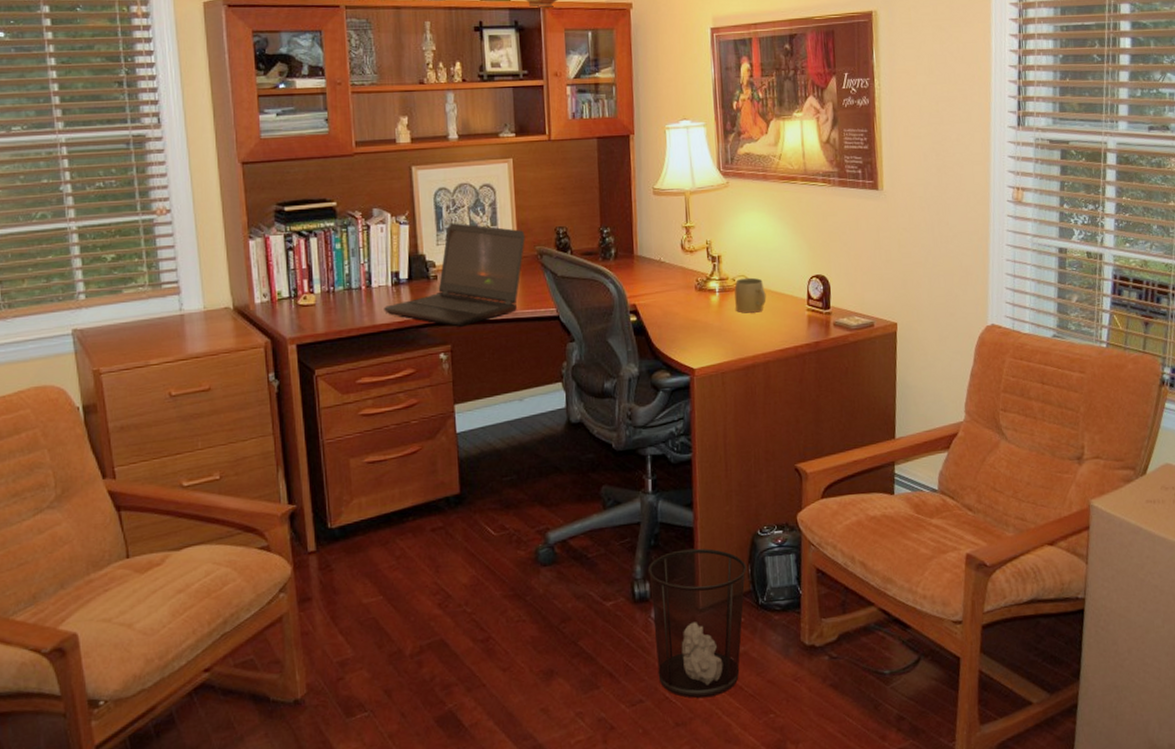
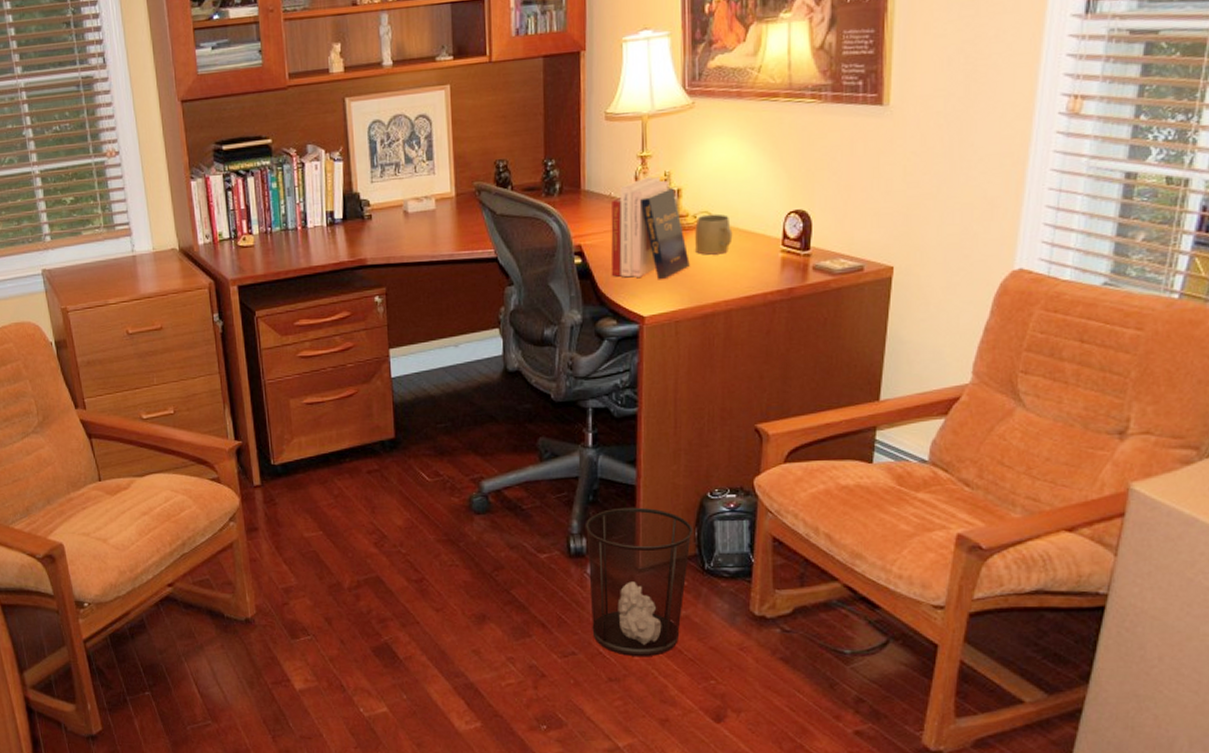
laptop computer: present [384,223,525,327] -> none [319,158,463,269]
books: none [661,244,732,336] -> present [611,176,690,280]

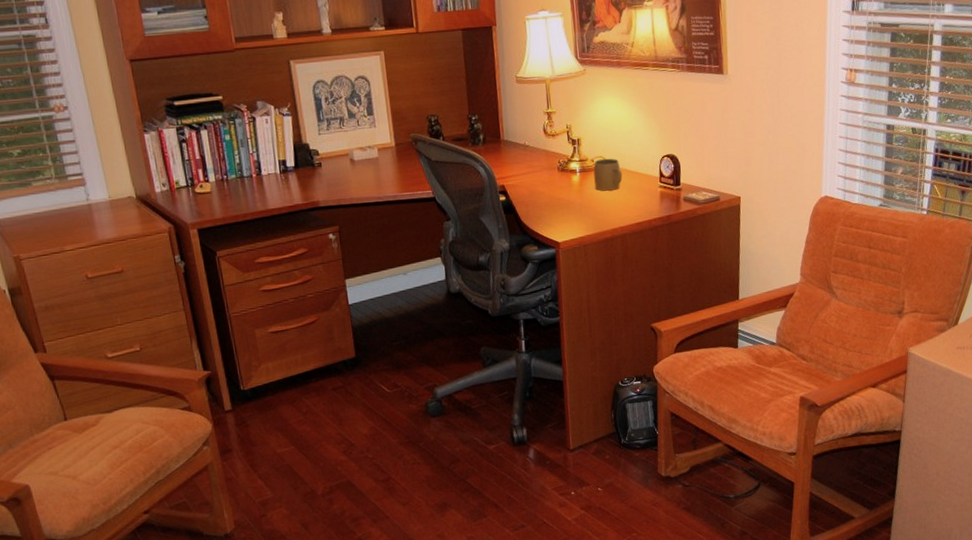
waste bin: present [586,507,693,657] -> none [525,398,610,523]
books: present [611,176,690,280] -> none [526,128,592,213]

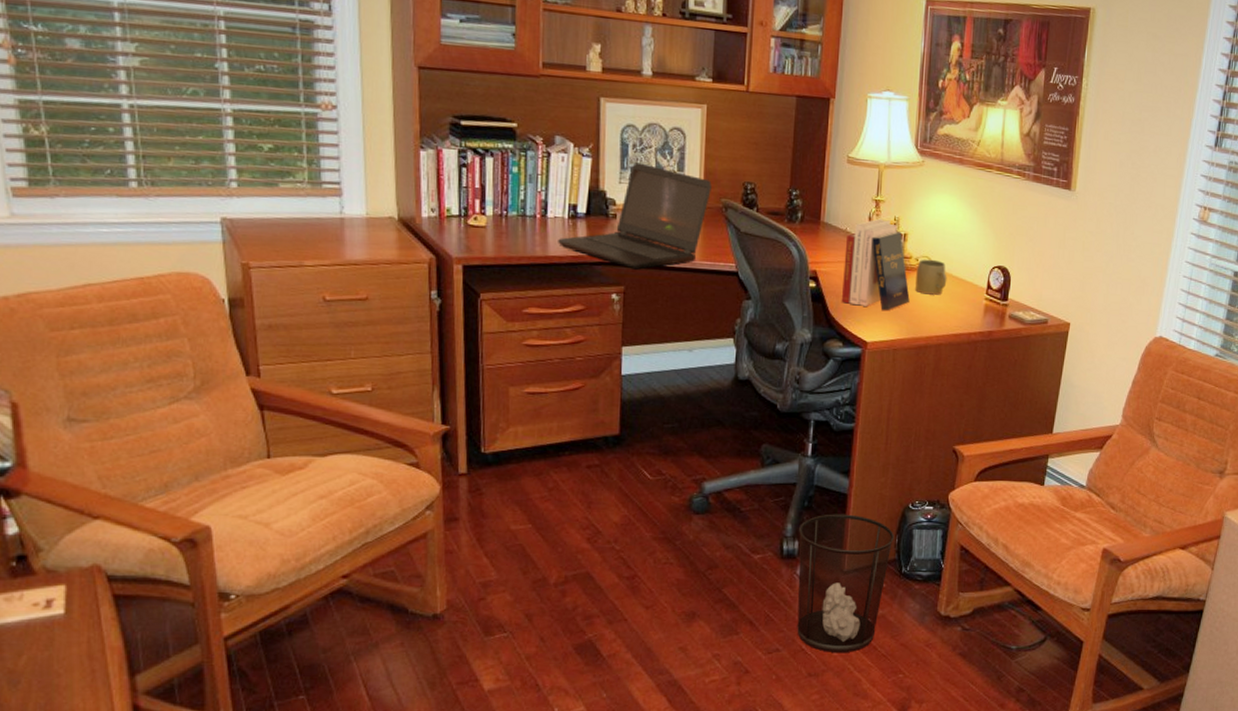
laptop computer: none [275,113,400,210] -> present [558,162,712,270]
waste bin: none [525,398,610,523] -> present [797,514,894,653]
books: none [526,128,592,213] -> present [841,218,910,311]

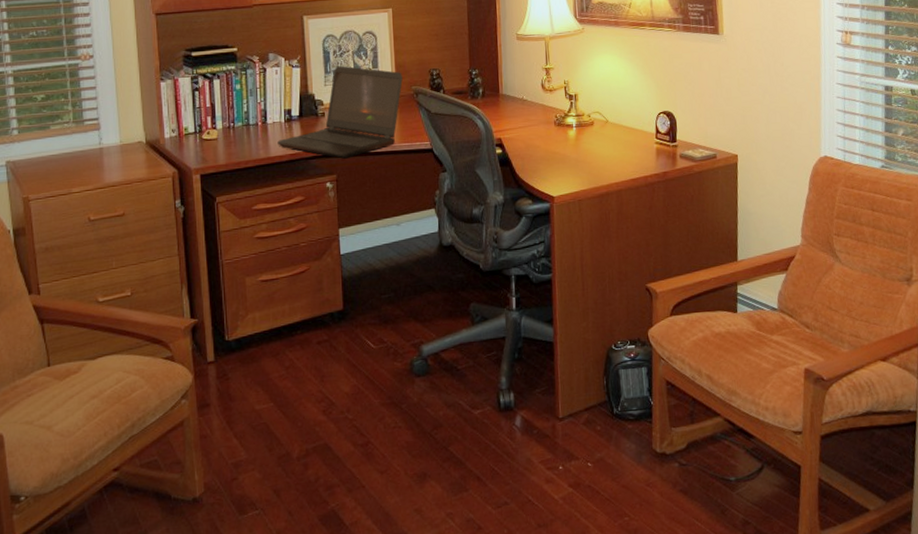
waste bin: present [797,514,894,653] -> none [513,361,602,502]
books: present [841,218,910,311] -> none [524,84,587,167]
mug: present [915,259,947,295] -> none [590,113,619,146]

